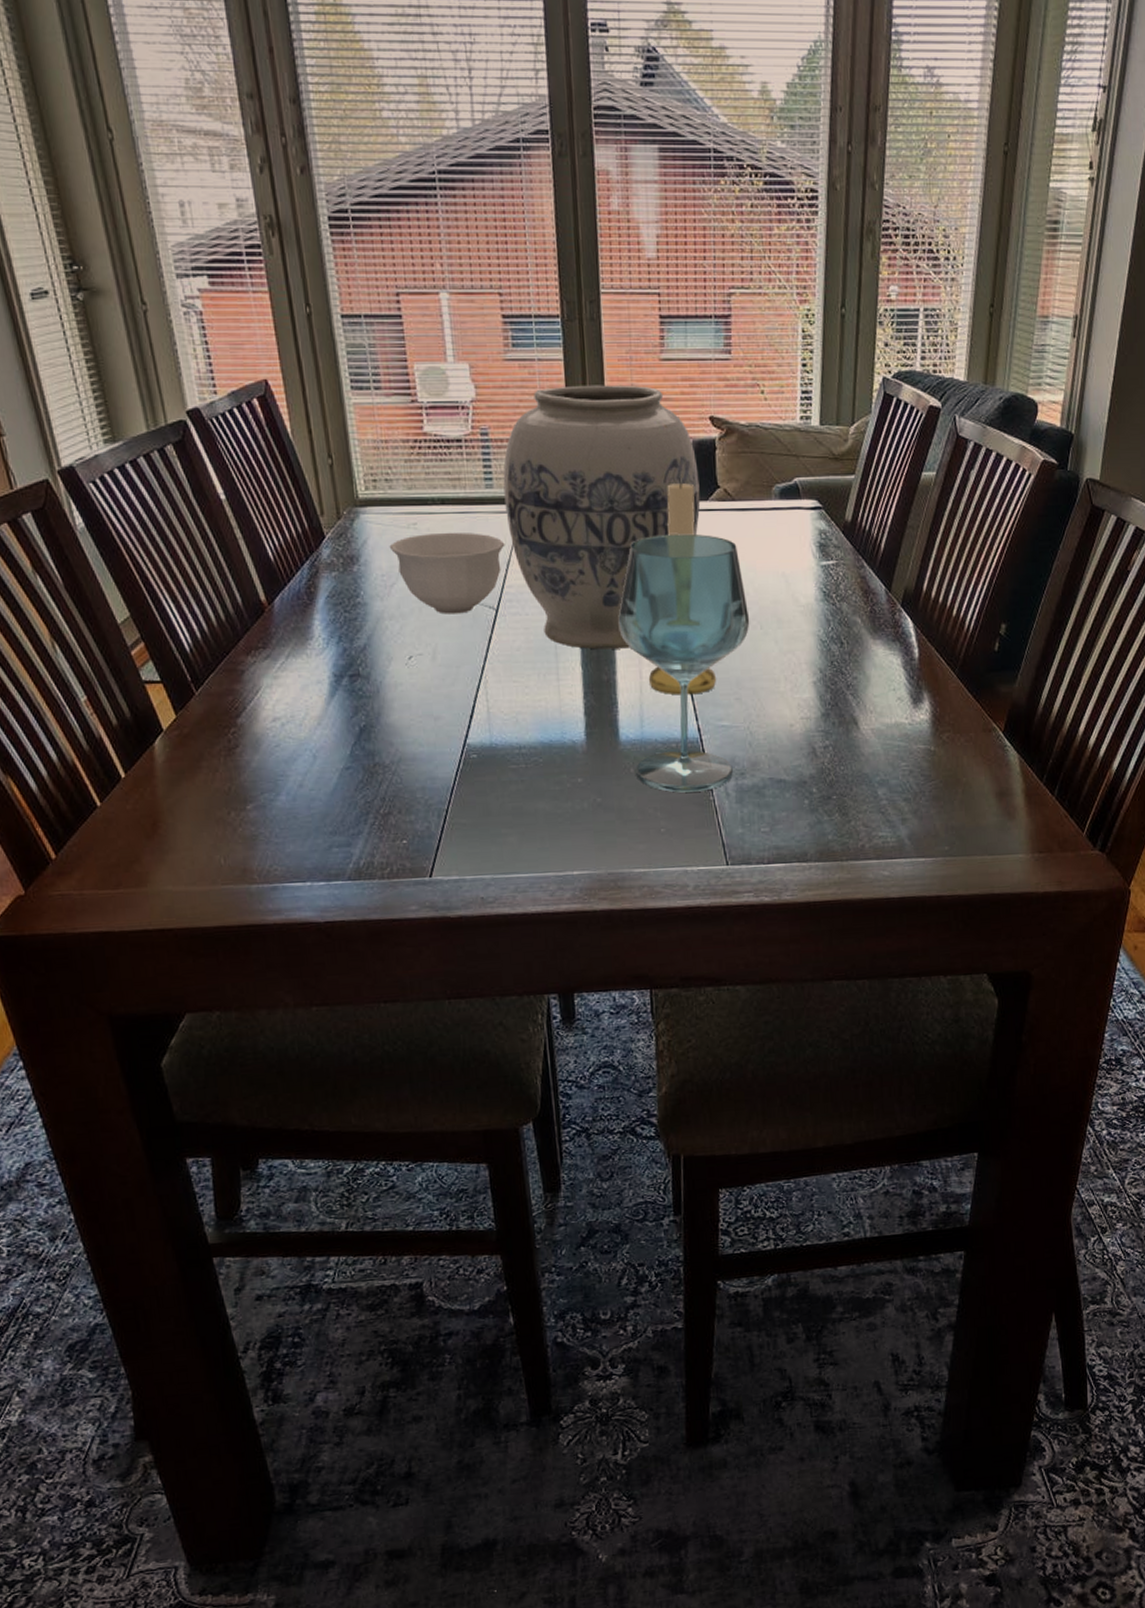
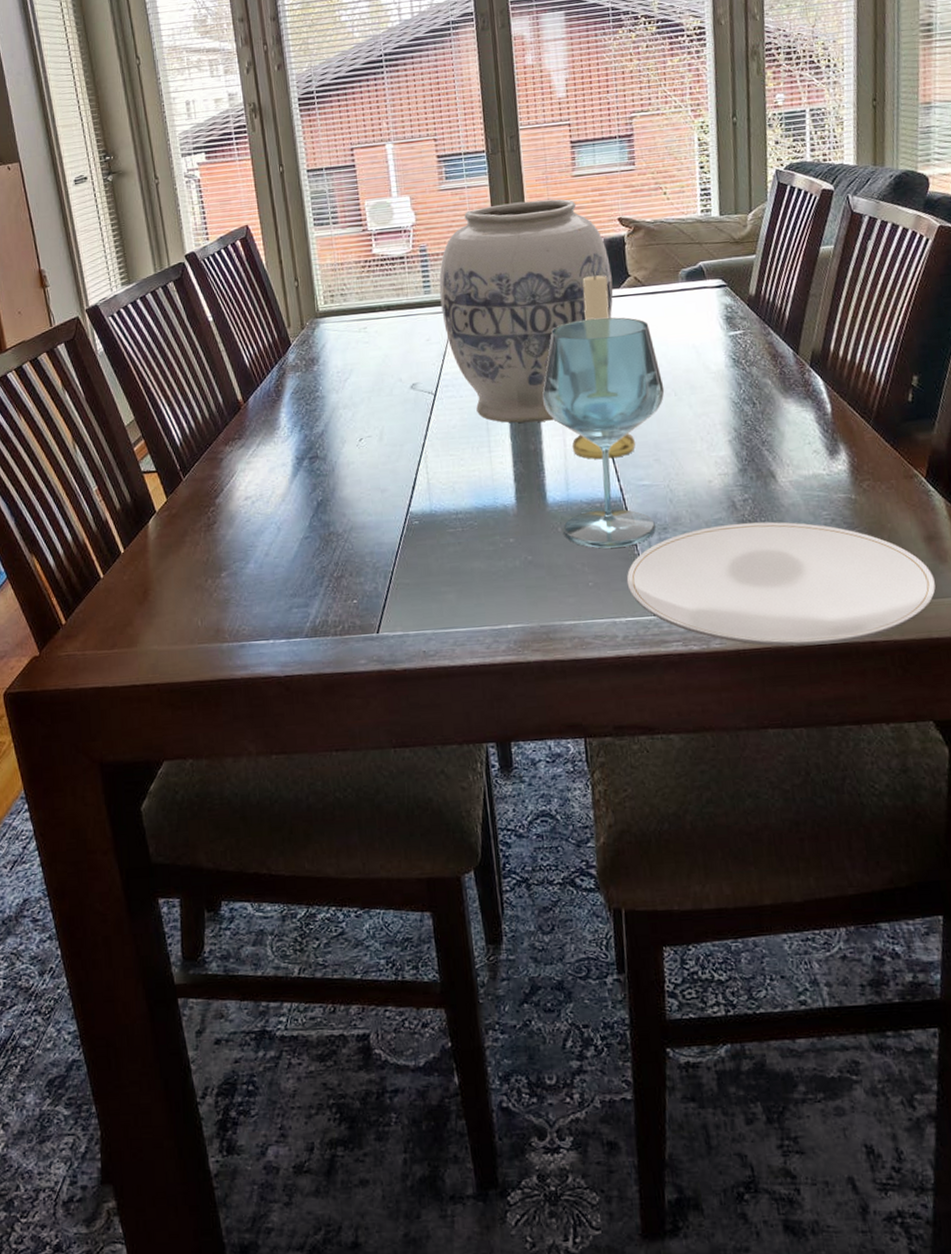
bowl: present [389,532,505,614] -> none [344,331,442,401]
plate: none [700,770,1002,899] -> present [626,521,936,646]

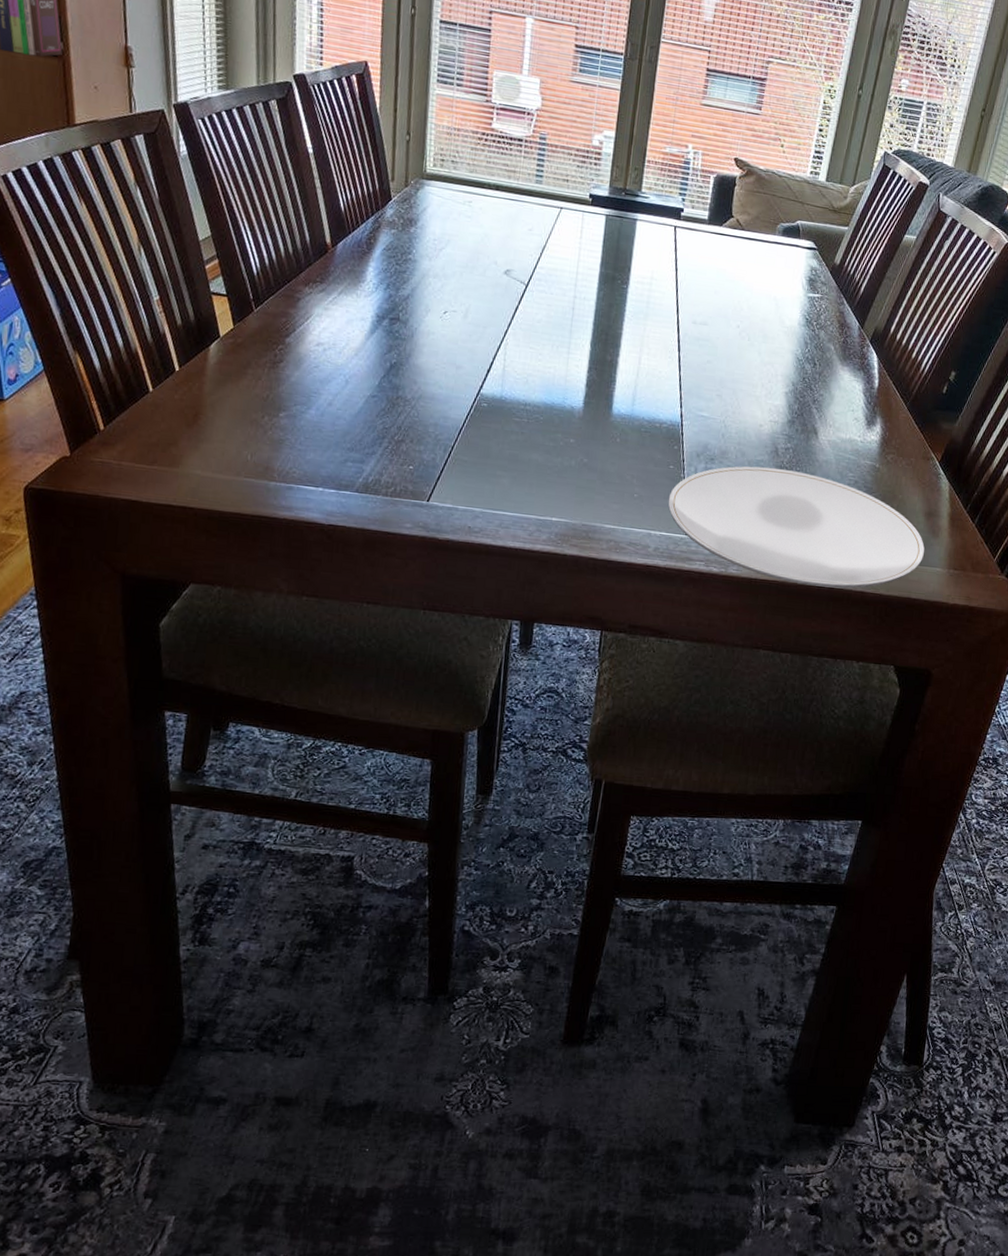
vase: present [439,199,614,423] -> none [549,110,718,337]
wine glass: present [542,317,665,549] -> none [621,246,741,469]
candle holder: present [572,270,636,460] -> none [645,202,712,386]

